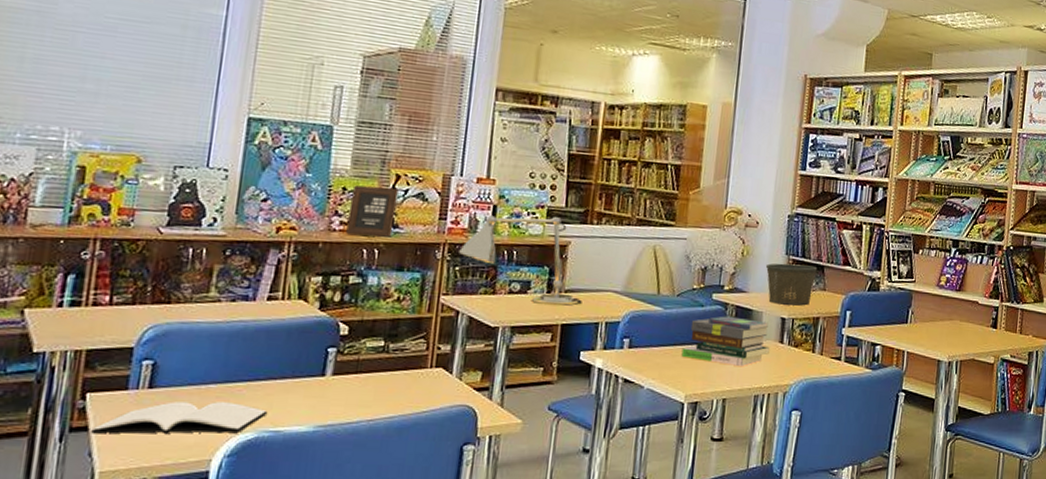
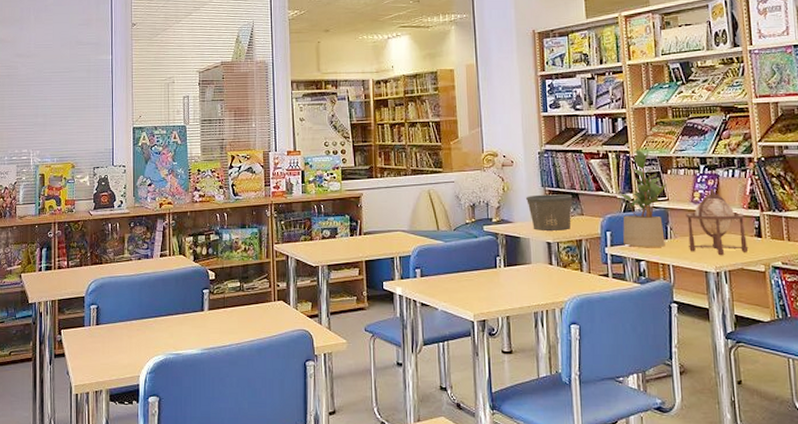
book: present [91,401,268,434] -> none [67,333,171,359]
picture frame: present [346,185,399,237] -> none [204,166,235,205]
desk lamp: present [457,215,582,306] -> none [281,175,379,246]
books: present [681,316,770,367] -> none [465,244,541,288]
potted plant: none [862,225,916,332] -> present [620,150,667,248]
globe: none [926,273,985,345] -> present [686,188,749,256]

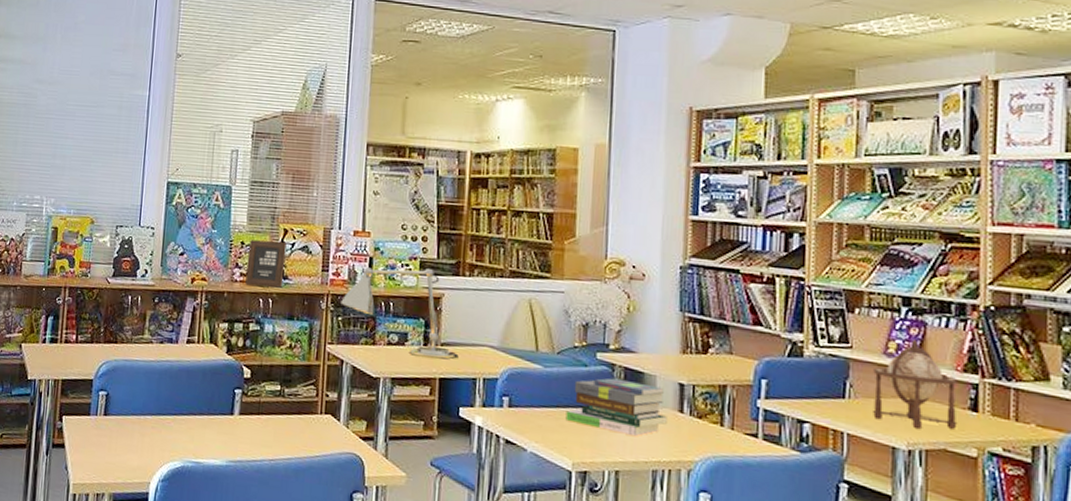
picture frame: none [204,166,235,205] -> present [245,240,287,288]
desk lamp: none [281,175,379,246] -> present [339,267,459,360]
books: none [465,244,541,288] -> present [565,378,667,437]
basket: present [525,194,573,230] -> none [656,320,721,371]
potted plant: present [620,150,667,248] -> none [783,278,852,409]

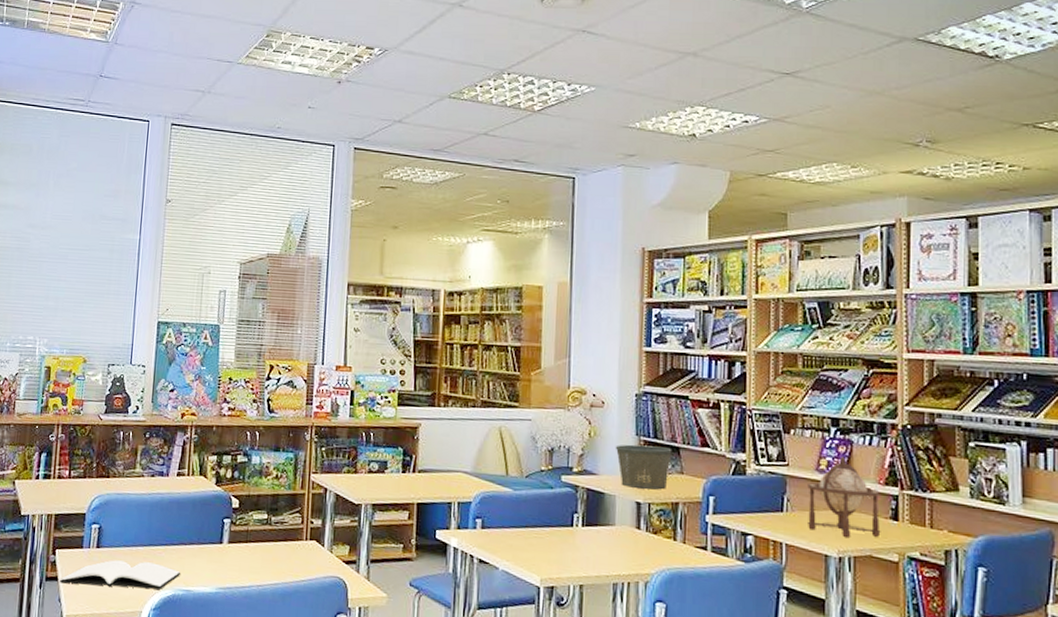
book: none [66,428,191,460] -> present [60,560,181,589]
picture frame: present [245,240,287,288] -> none [233,376,273,421]
desk lamp: present [339,267,459,360] -> none [323,400,435,486]
books: present [565,378,667,437] -> none [534,498,626,553]
basket: none [656,320,721,371] -> present [615,444,672,490]

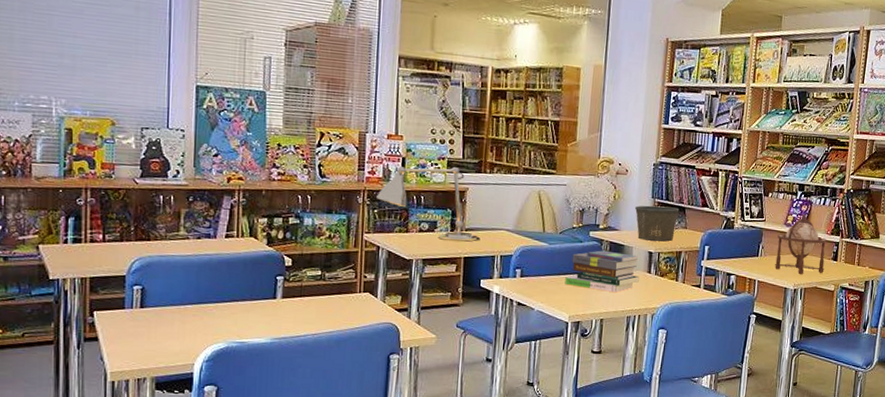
book: present [60,560,181,589] -> none [101,318,234,343]
desk lamp: none [323,400,435,486] -> present [375,166,480,242]
books: none [534,498,626,553] -> present [565,250,639,293]

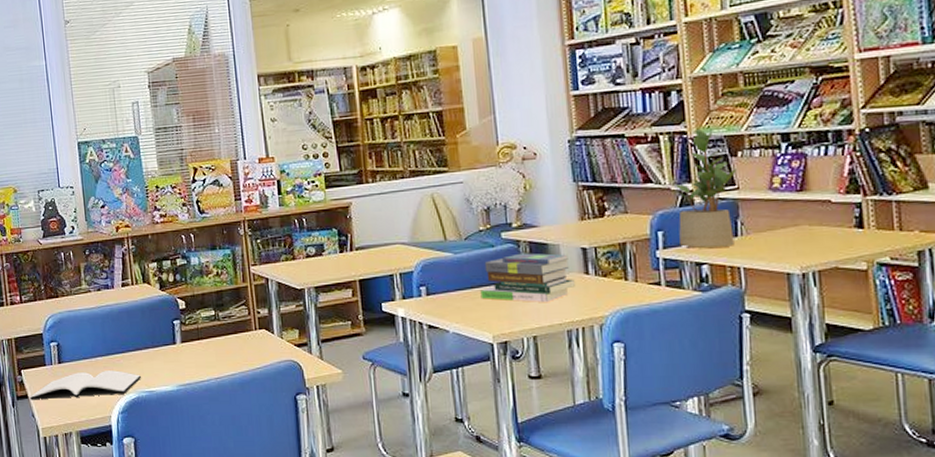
book: none [101,318,234,343] -> present [30,370,142,400]
desk lamp: present [375,166,480,242] -> none [256,182,374,265]
basket: present [634,205,680,242] -> none [553,189,614,235]
potted plant: none [719,171,766,264] -> present [674,129,737,249]
globe: present [775,213,827,275] -> none [761,171,846,254]

